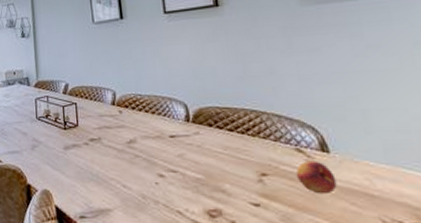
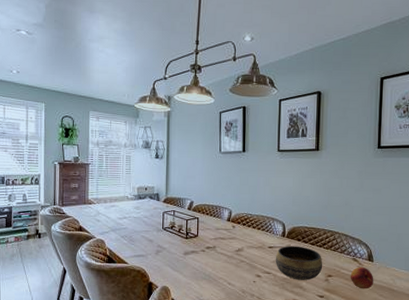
bowl: none [180,133,251,181] -> present [275,245,323,280]

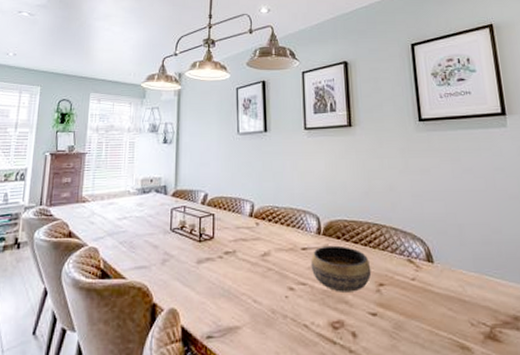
fruit: present [350,267,374,289] -> none [407,270,439,302]

